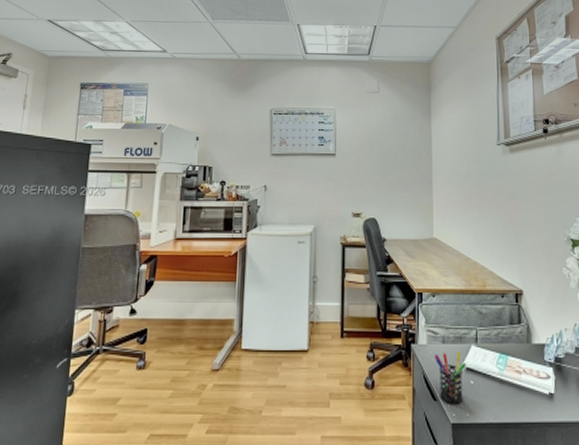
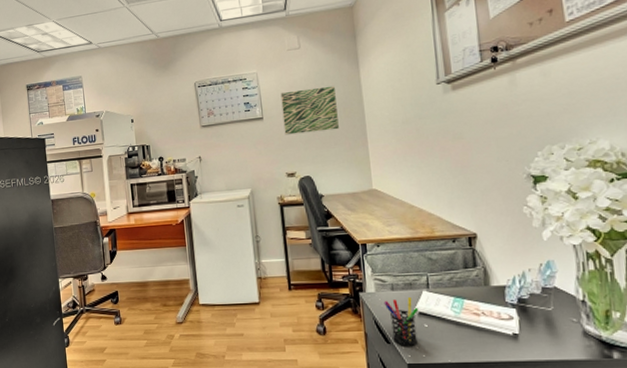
wall art: none [355,132,407,175] -> present [280,85,339,135]

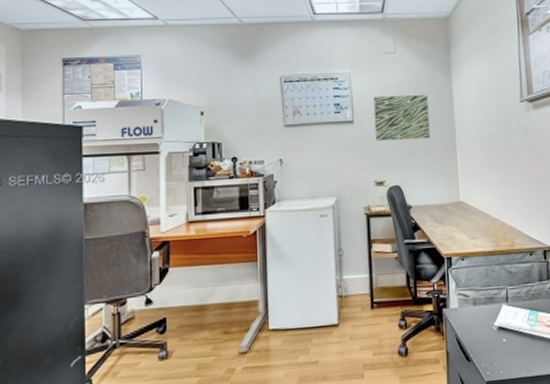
pen holder: present [383,297,419,346] -> none [466,312,498,363]

